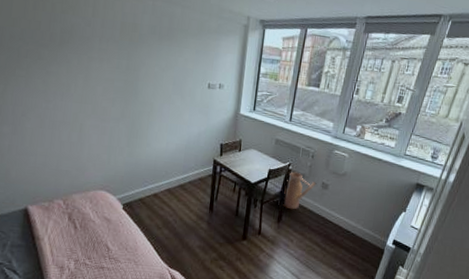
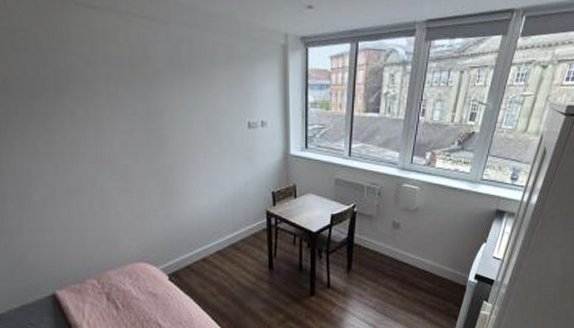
watering can: present [283,171,317,210] -> none [351,213,387,256]

